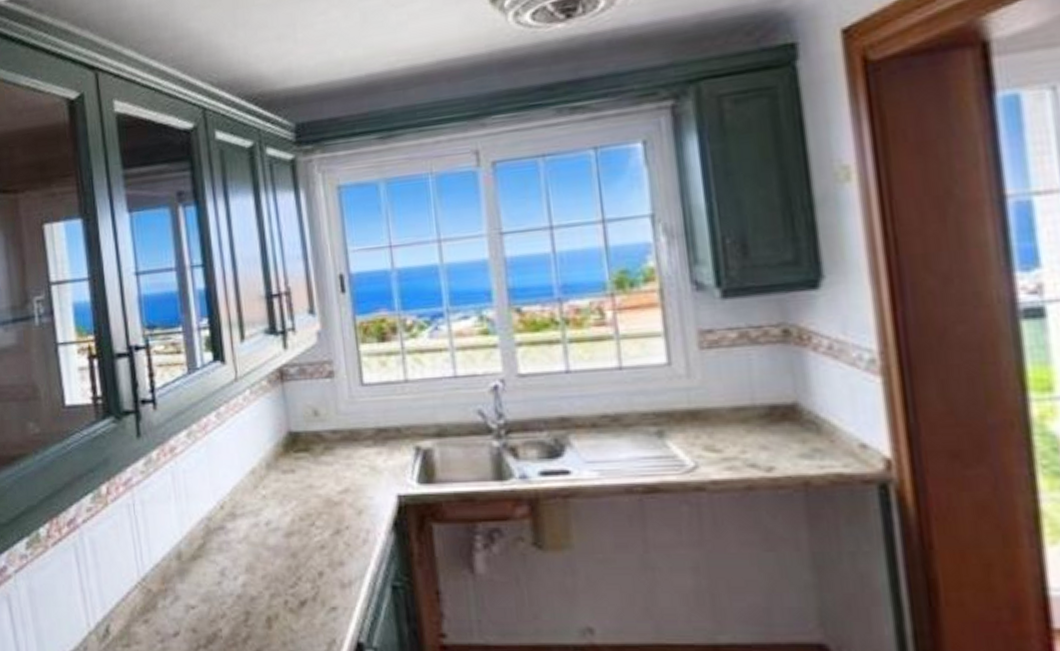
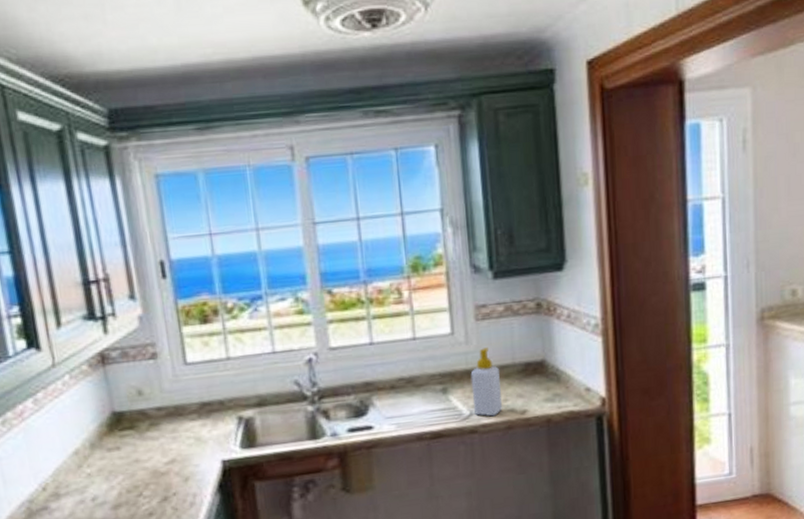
soap bottle: none [694,383,739,472] -> present [470,347,502,417]

